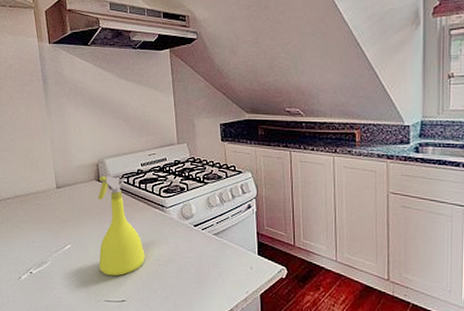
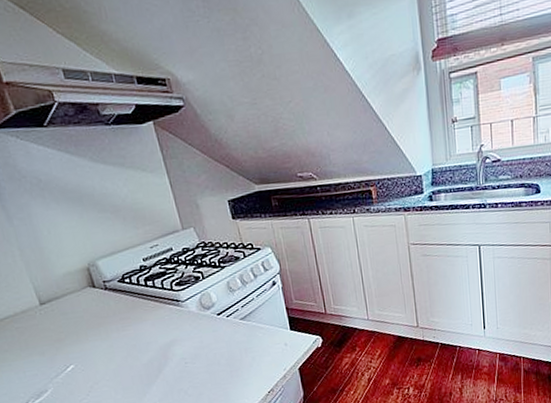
spray bottle: present [98,176,145,276] -> none [93,278,168,388]

